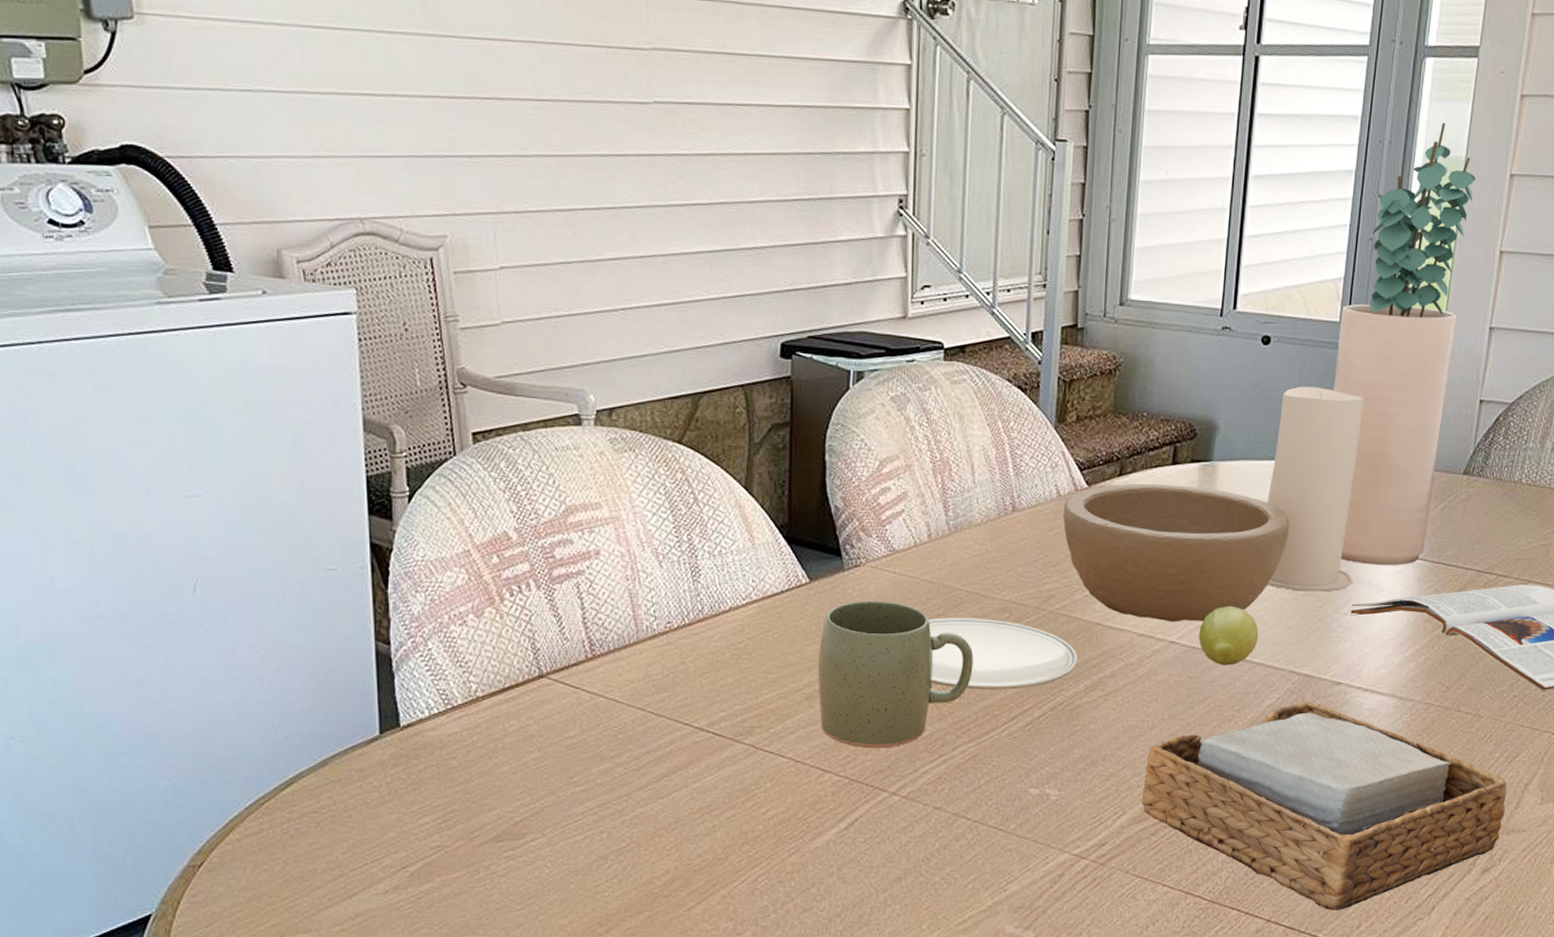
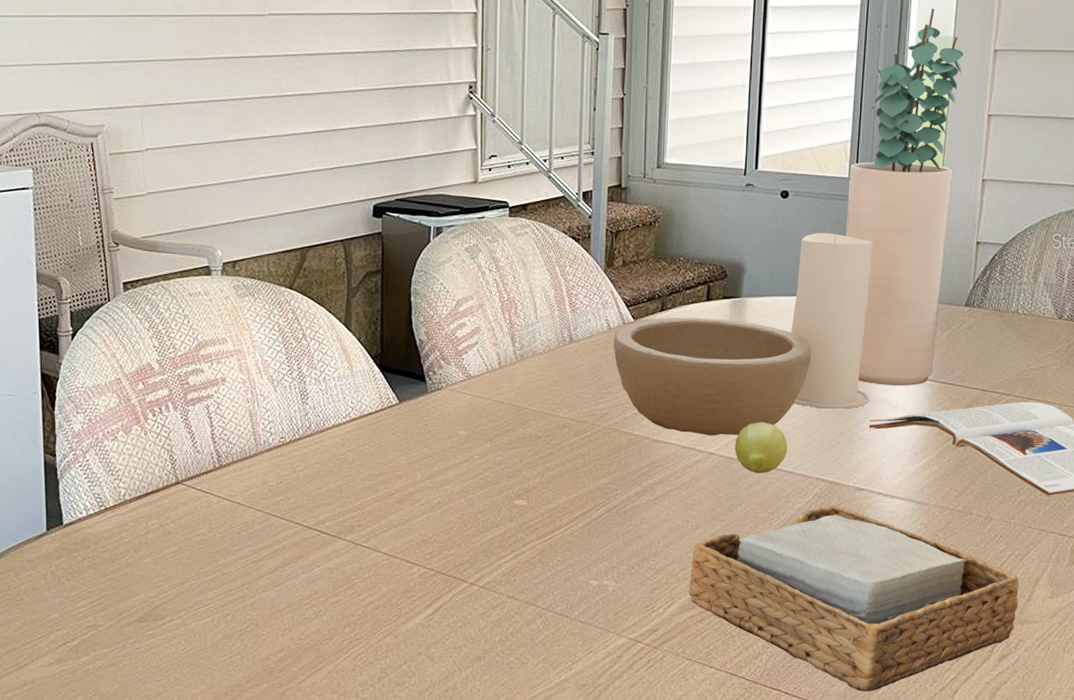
mug: present [817,601,974,748] -> none [406,419,539,545]
plate: present [928,617,1079,690] -> none [500,432,630,495]

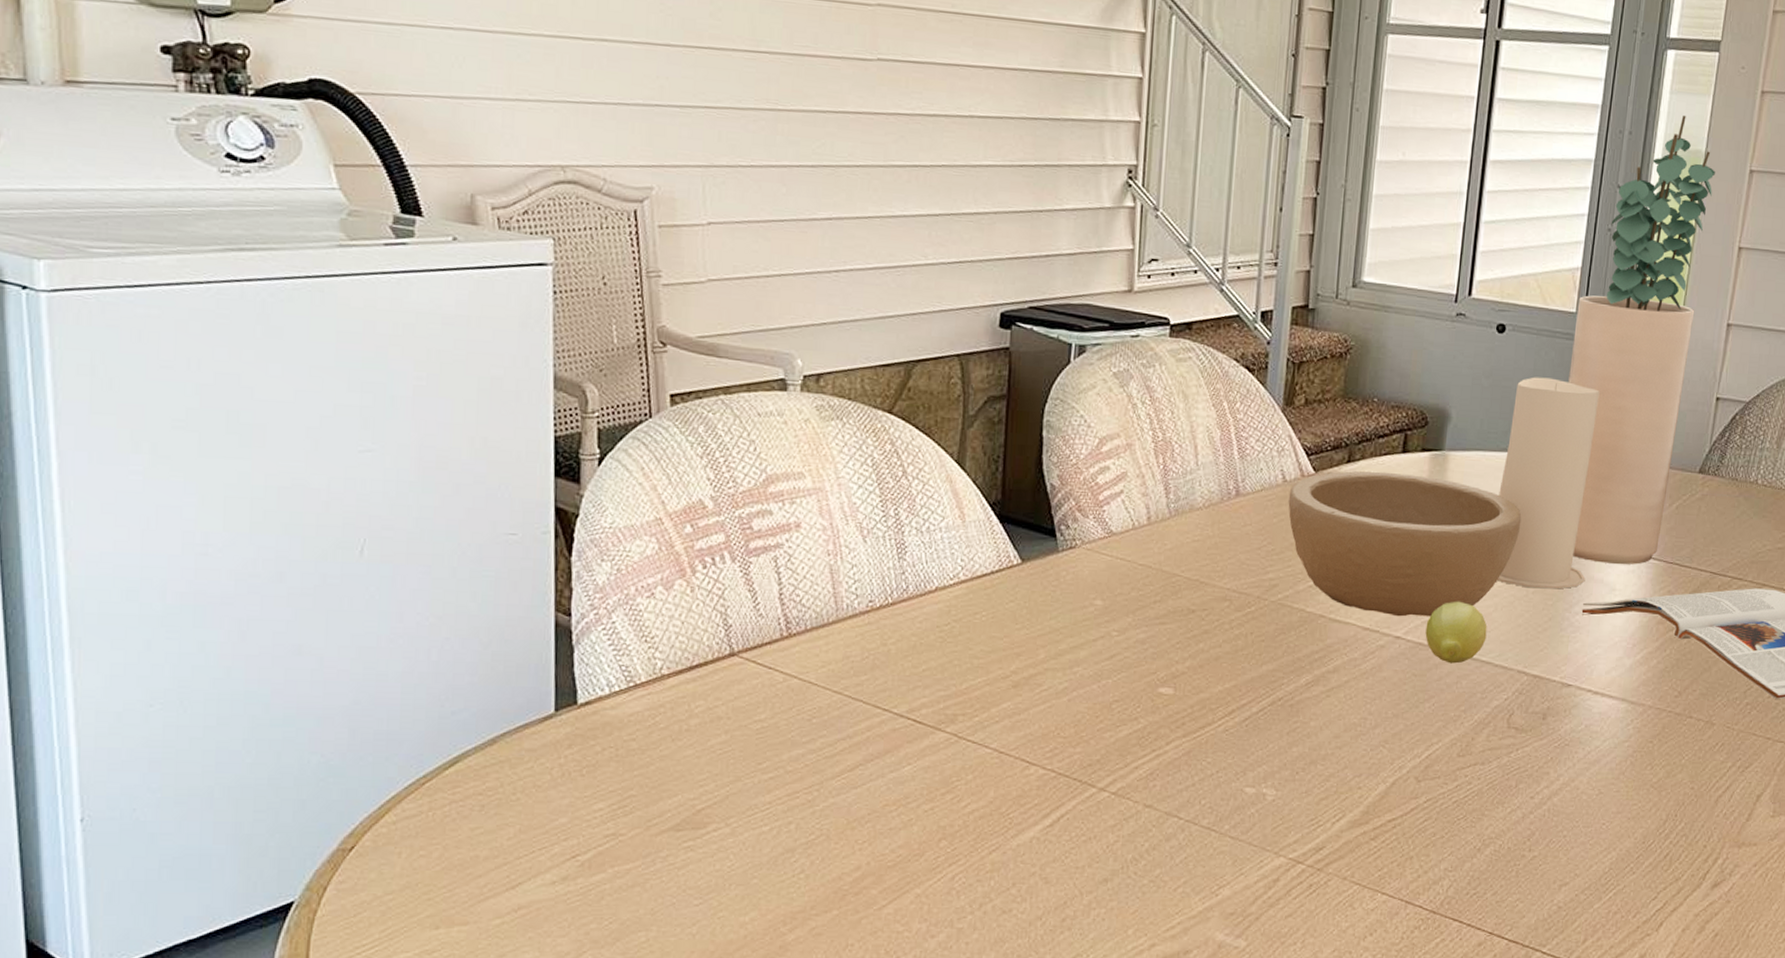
napkin holder: present [688,505,1019,692] -> none [1361,703,1739,924]

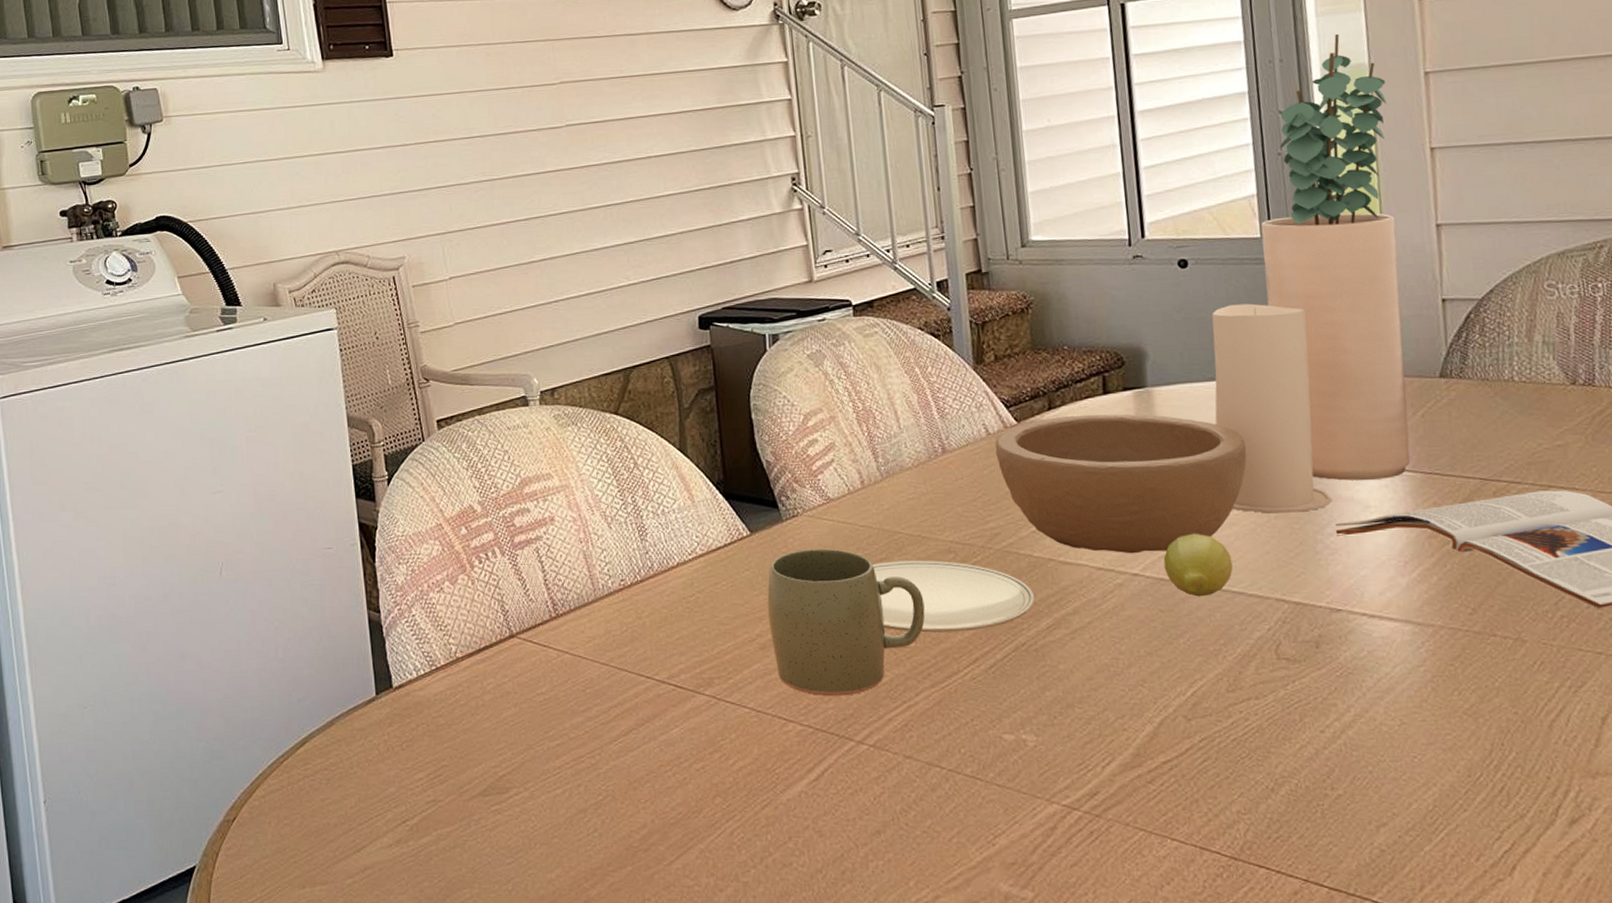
mug: none [1026,584,1191,741] -> present [767,548,925,696]
plate: none [1145,604,1300,683] -> present [873,560,1035,633]

